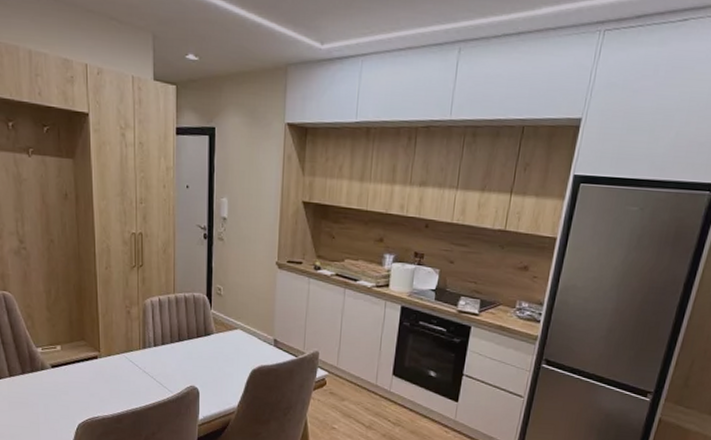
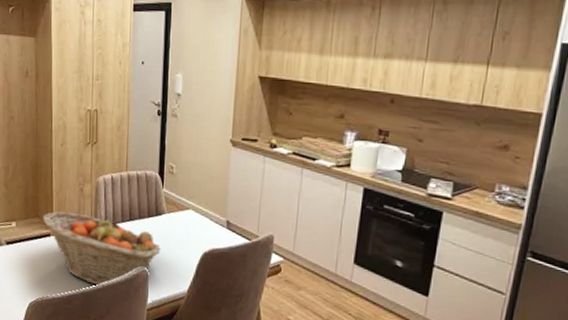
fruit basket: none [89,333,210,405] -> present [43,211,161,287]

